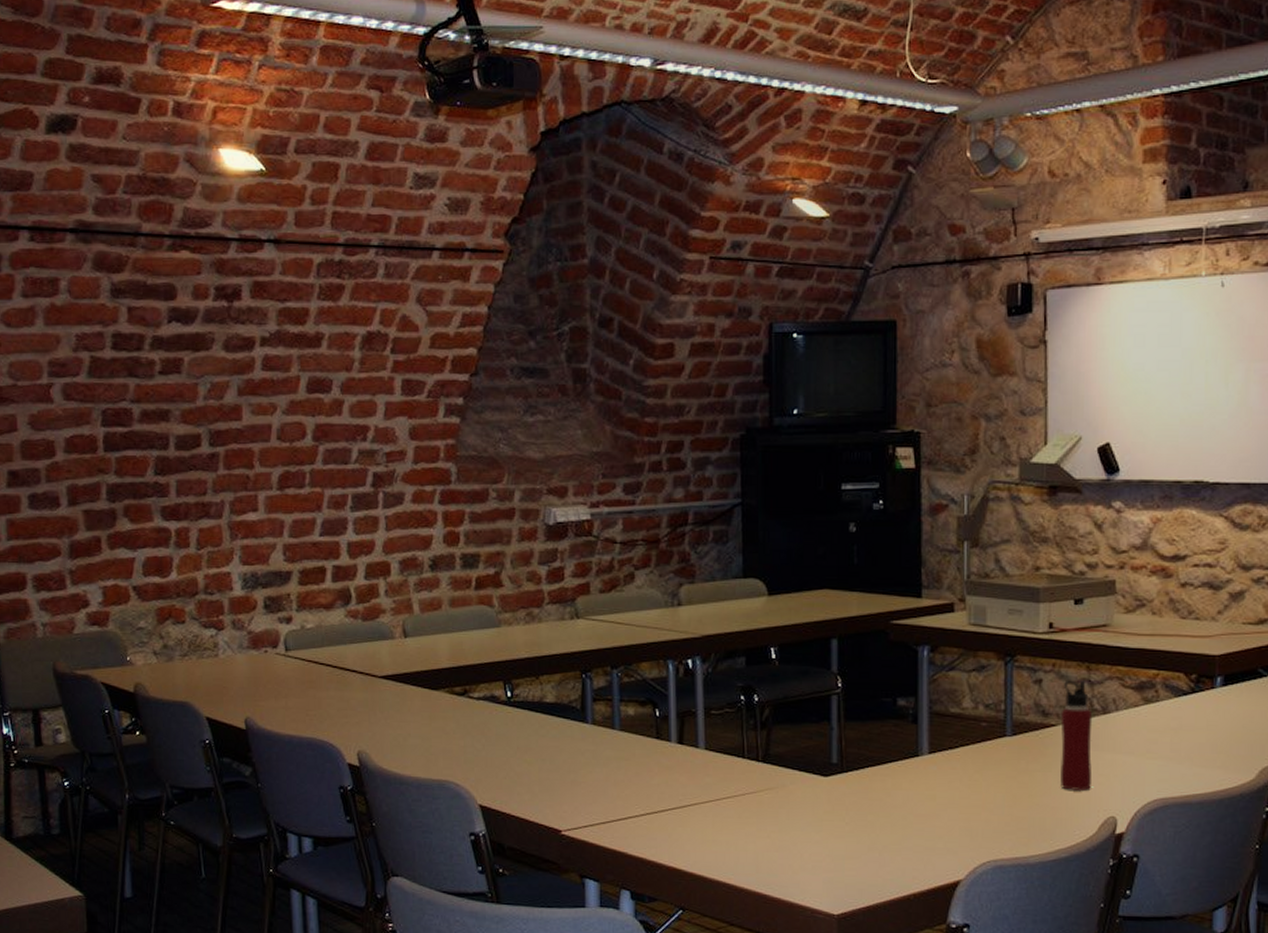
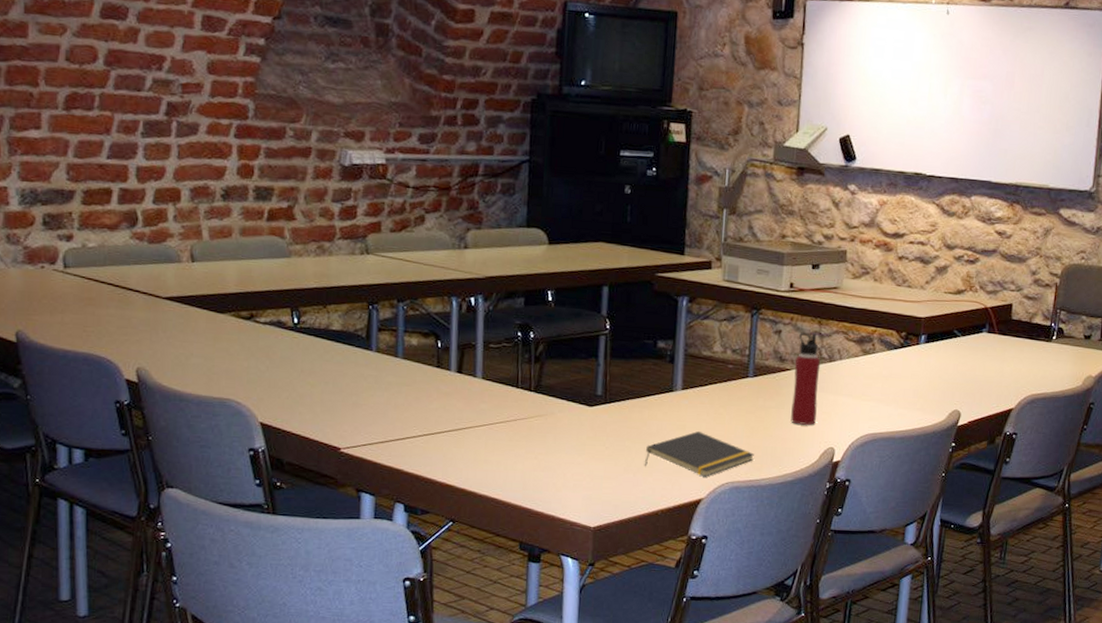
notepad: none [890,802,1019,855] -> present [644,431,754,477]

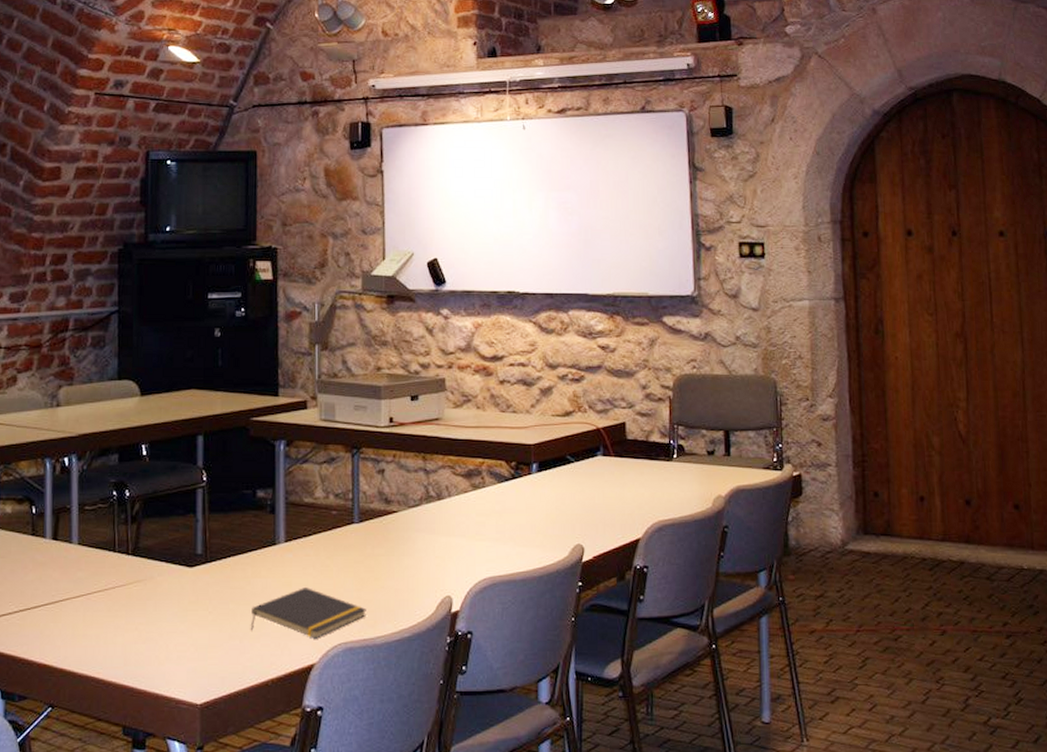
water bottle: present [791,333,821,426] -> none [401,469,429,573]

